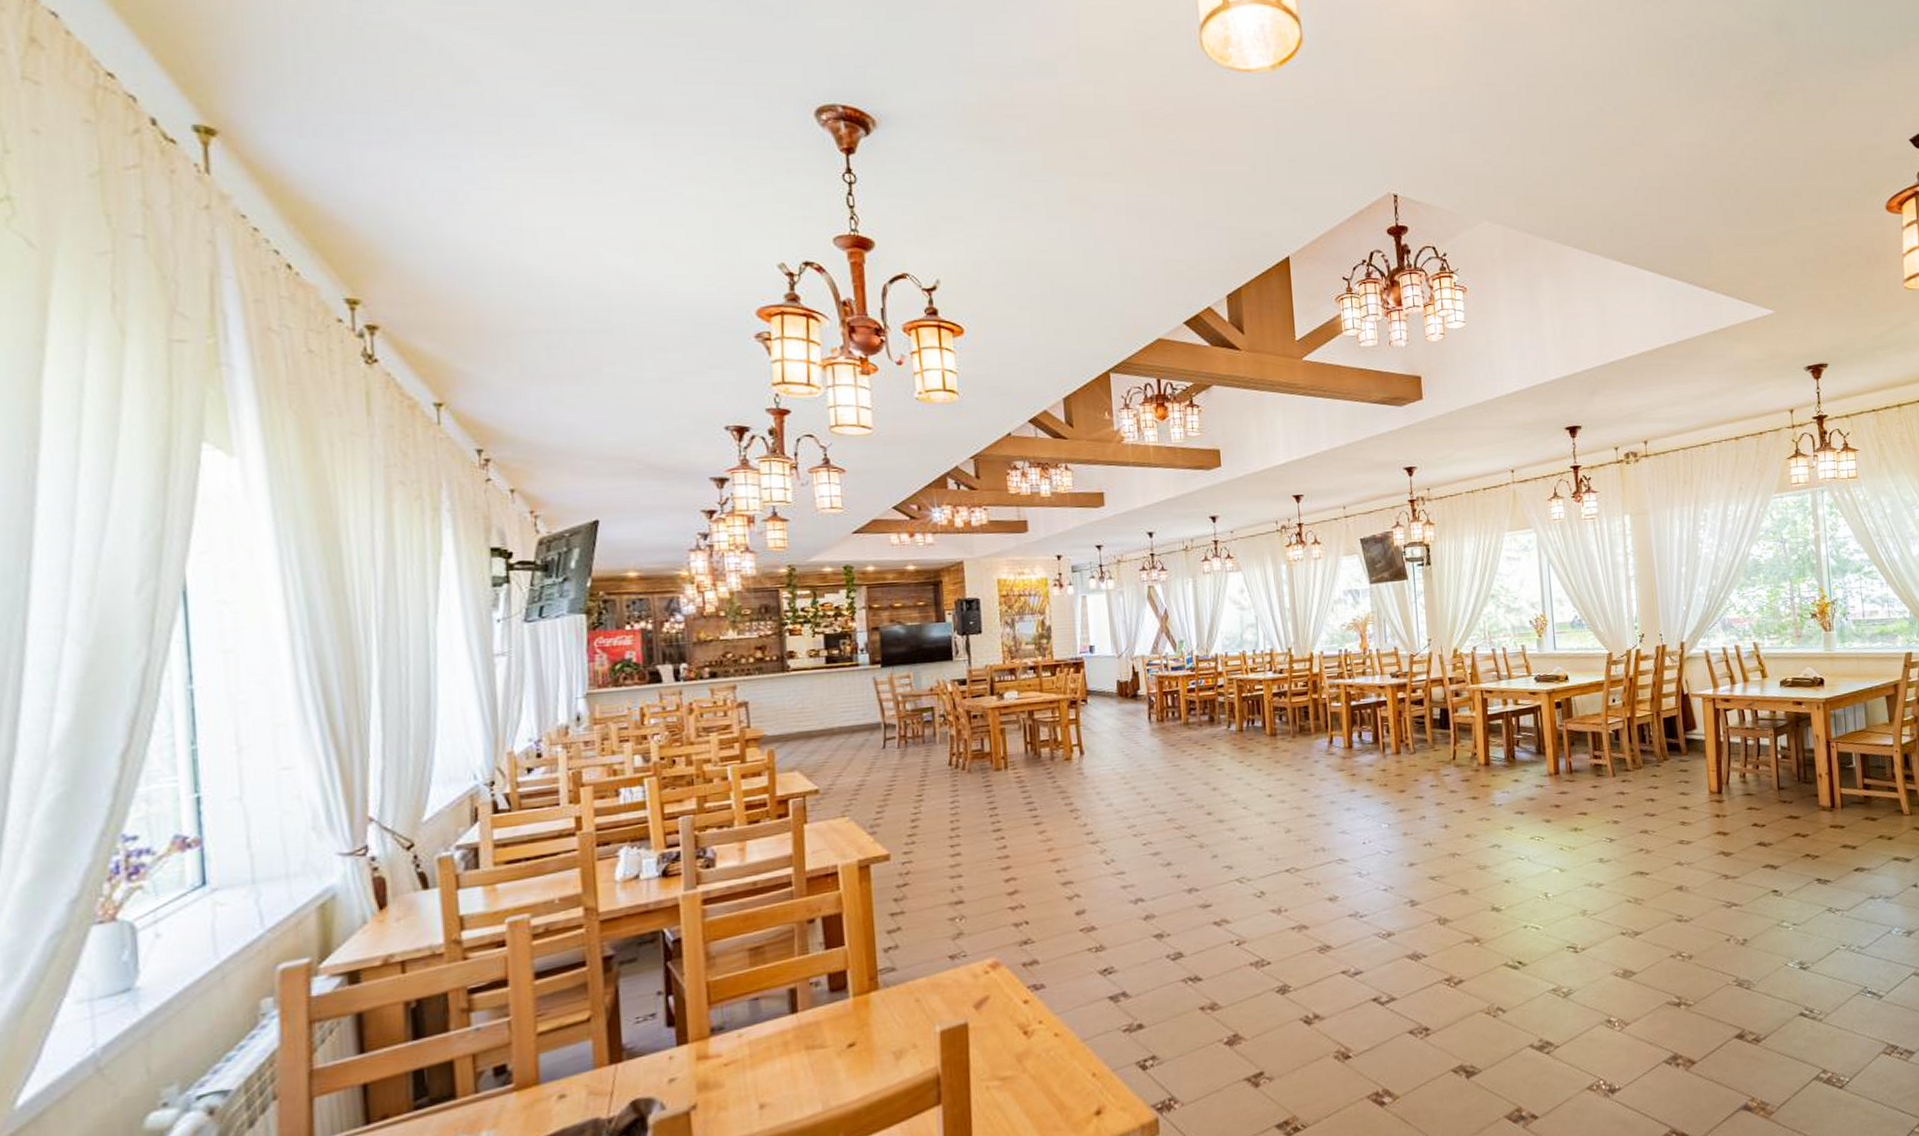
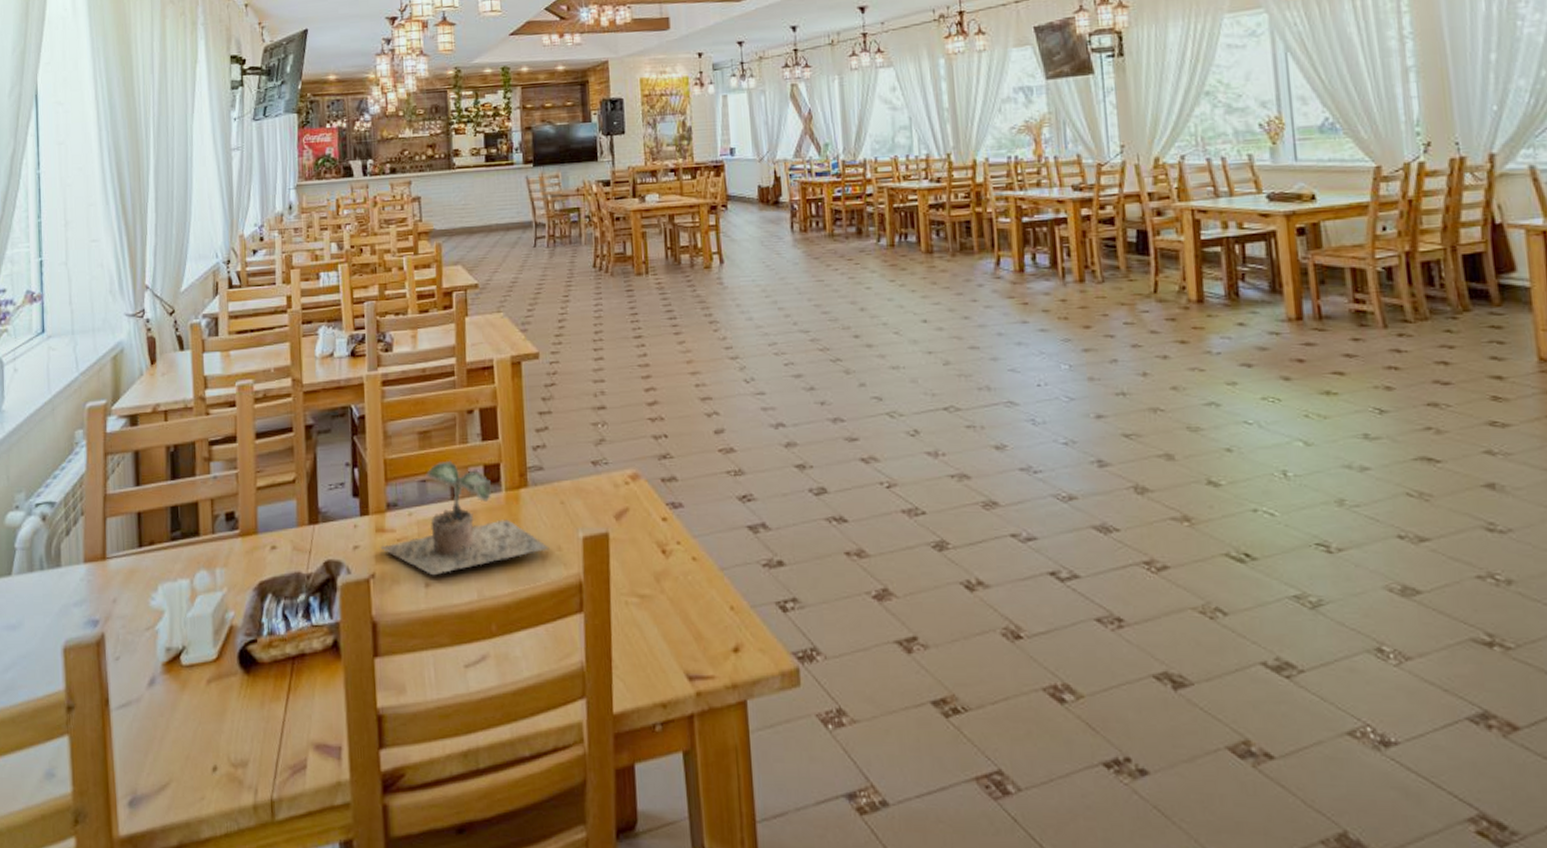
plant: none [703,973,904,1096] -> present [380,460,550,576]

